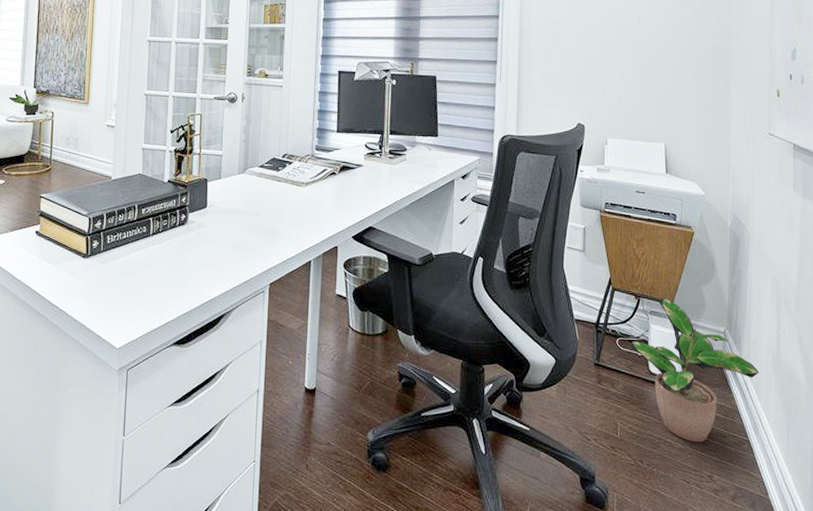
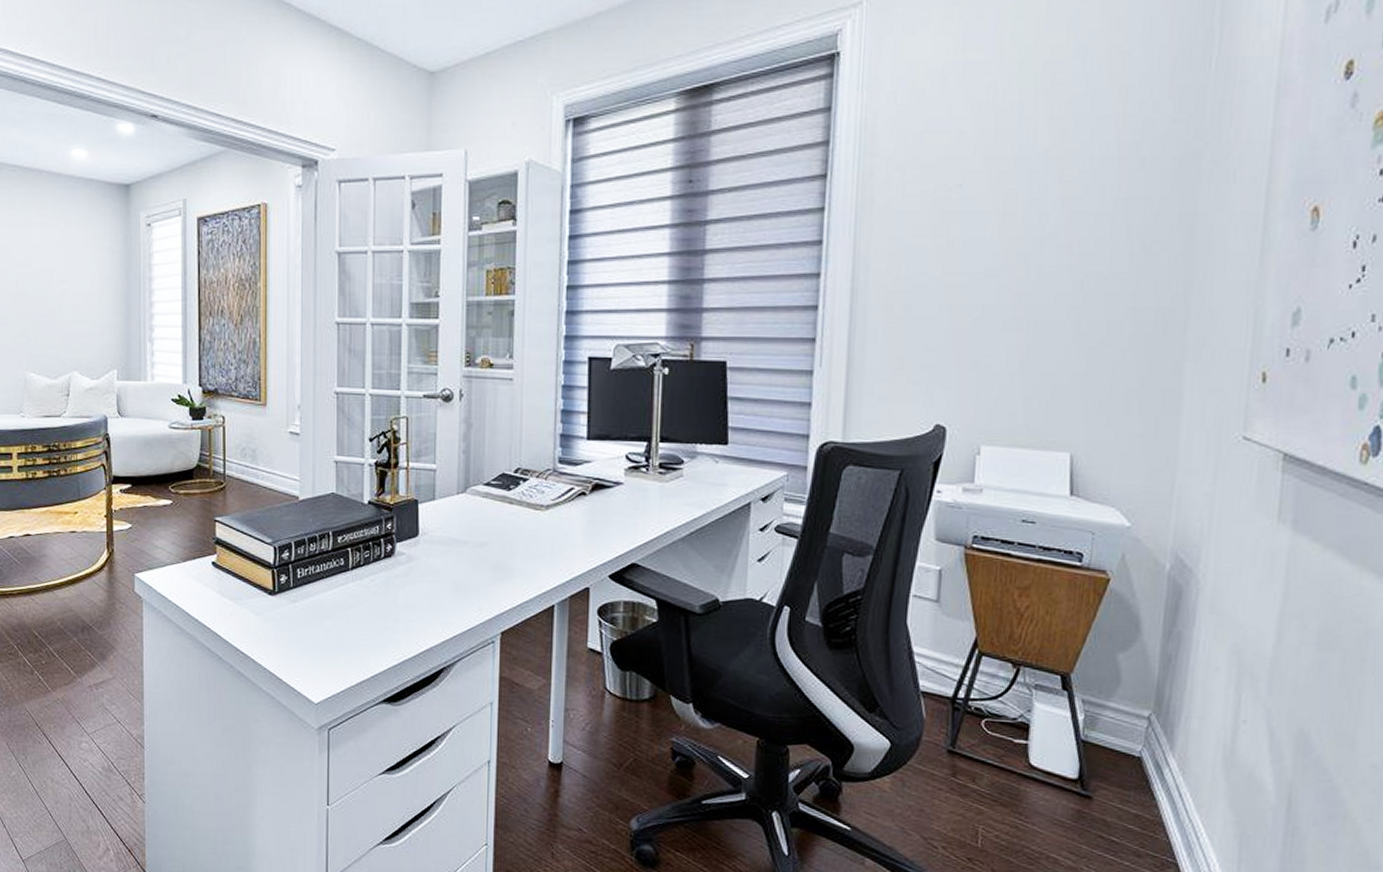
potted plant: present [631,298,759,443] -> none [1003,668,1200,862]

